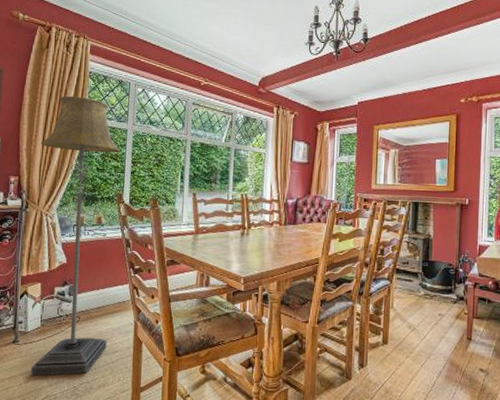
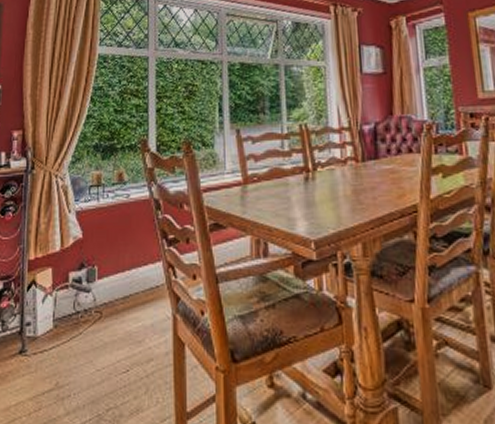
floor lamp: present [30,95,121,376] -> none [42,23,142,400]

